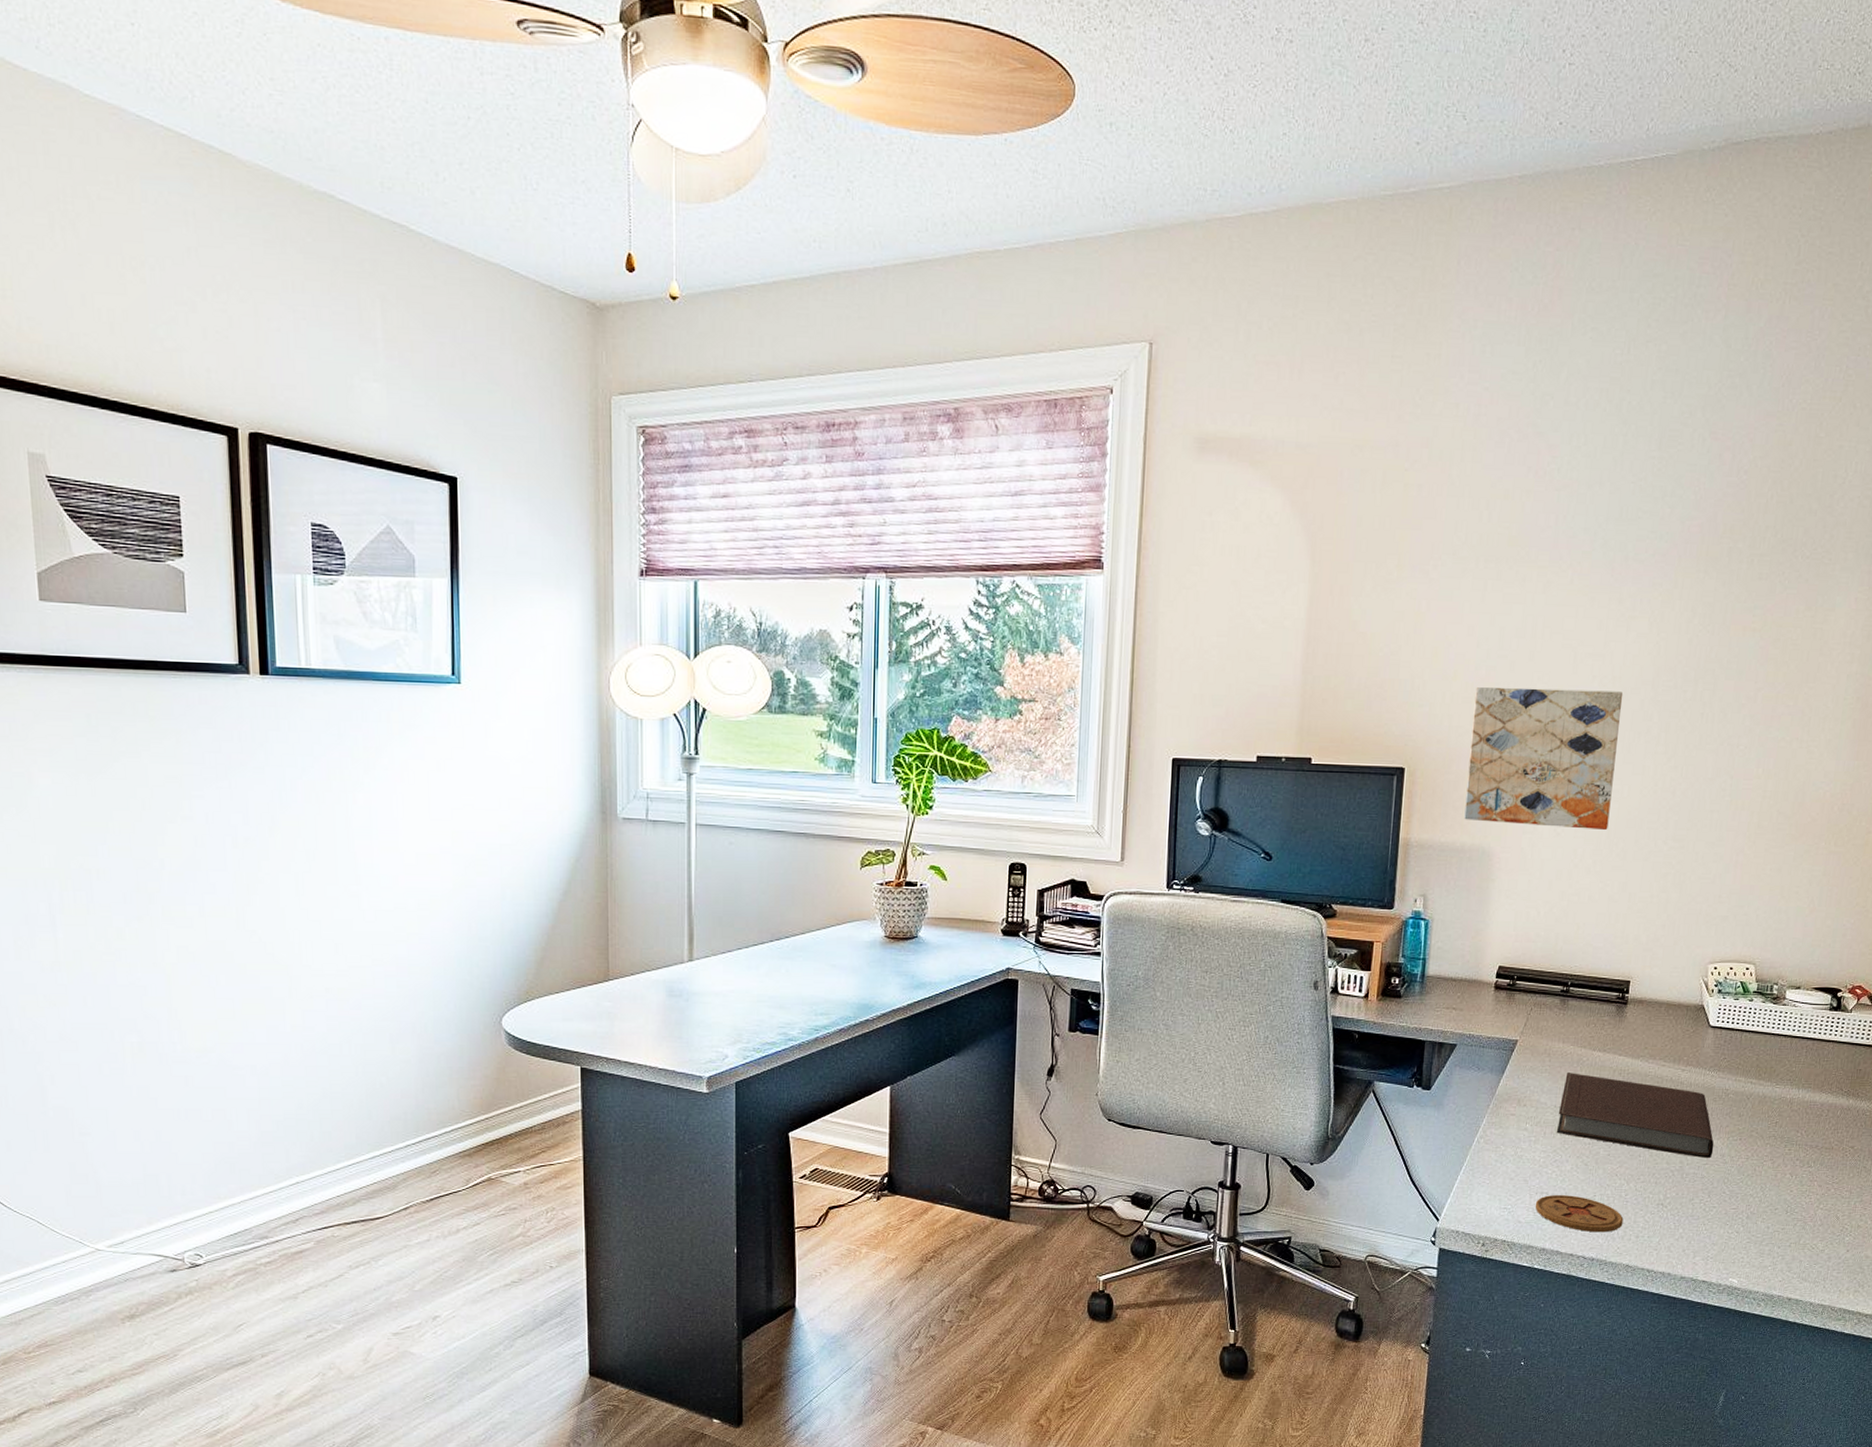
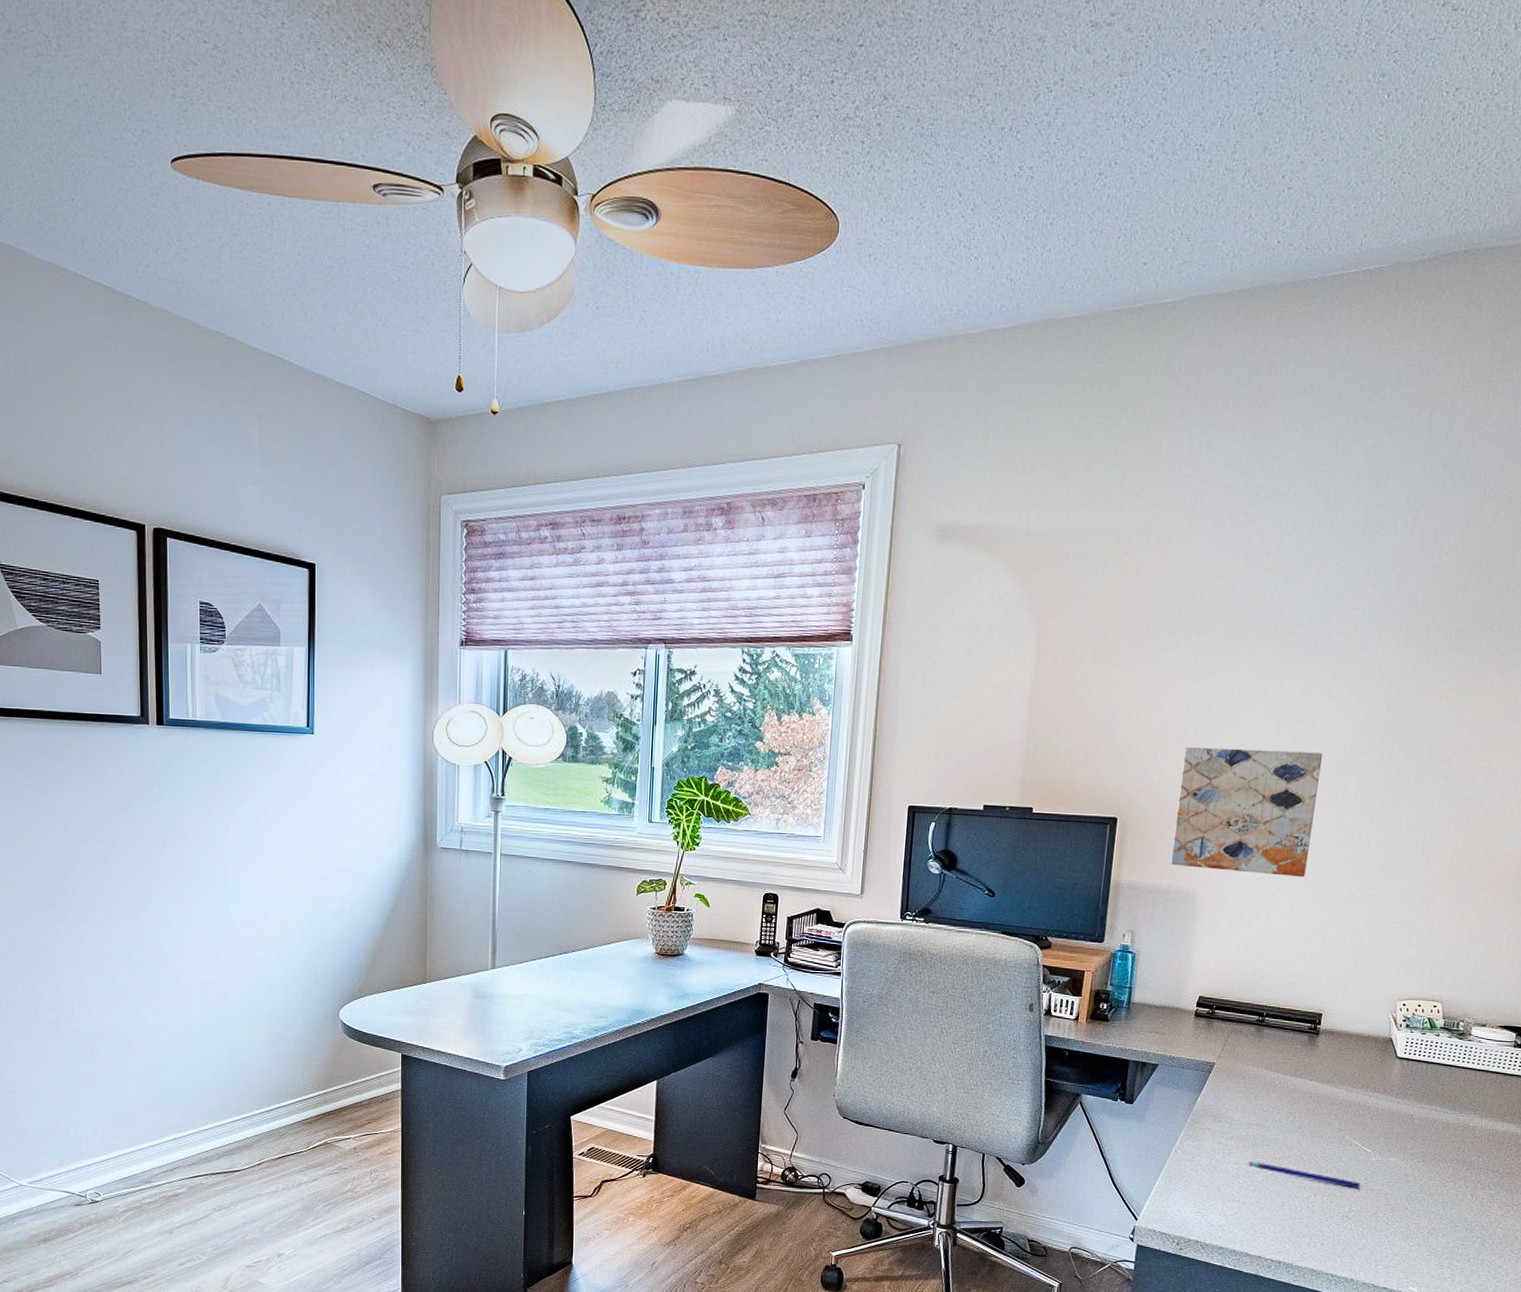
coaster: present [1535,1195,1624,1233] -> none [1227,1203,1310,1239]
notebook: present [1556,1073,1714,1159] -> none [1248,1094,1398,1177]
pen: none [1556,1149,1677,1173] -> present [1248,1161,1362,1189]

